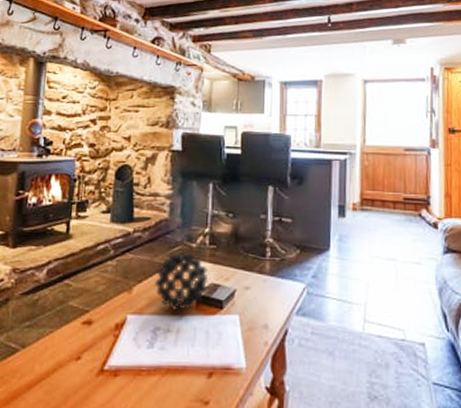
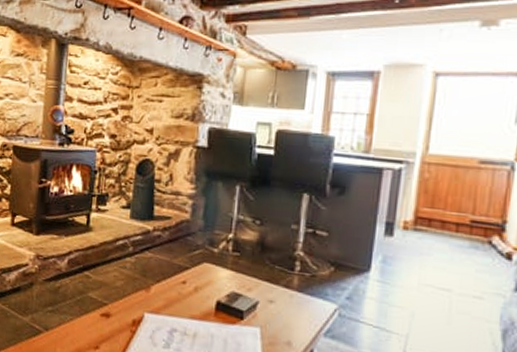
decorative ball: present [155,253,209,311] -> none [173,256,230,316]

